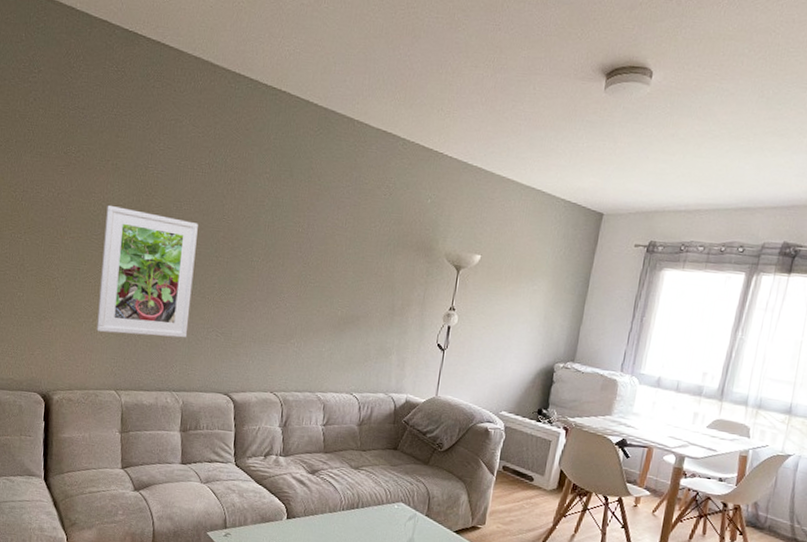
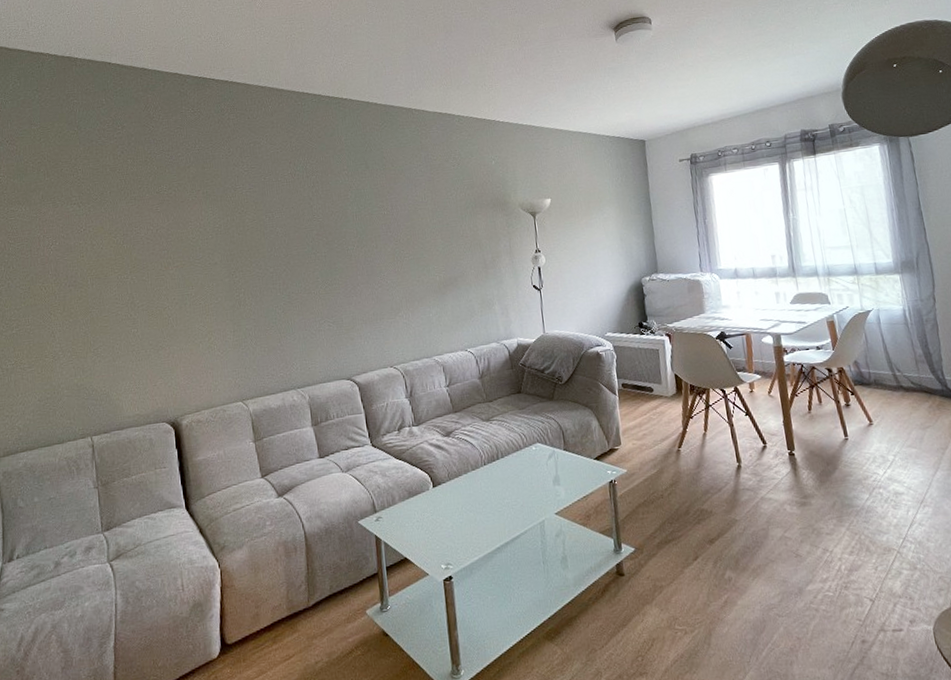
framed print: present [96,204,198,338] -> none [204,227,302,349]

